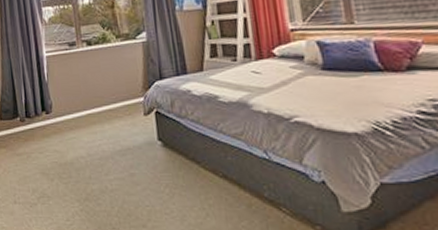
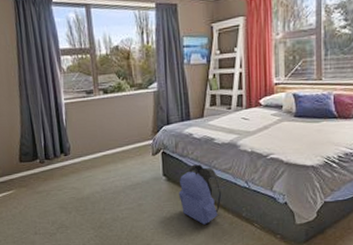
backpack: none [177,127,234,205] -> present [178,164,222,225]

